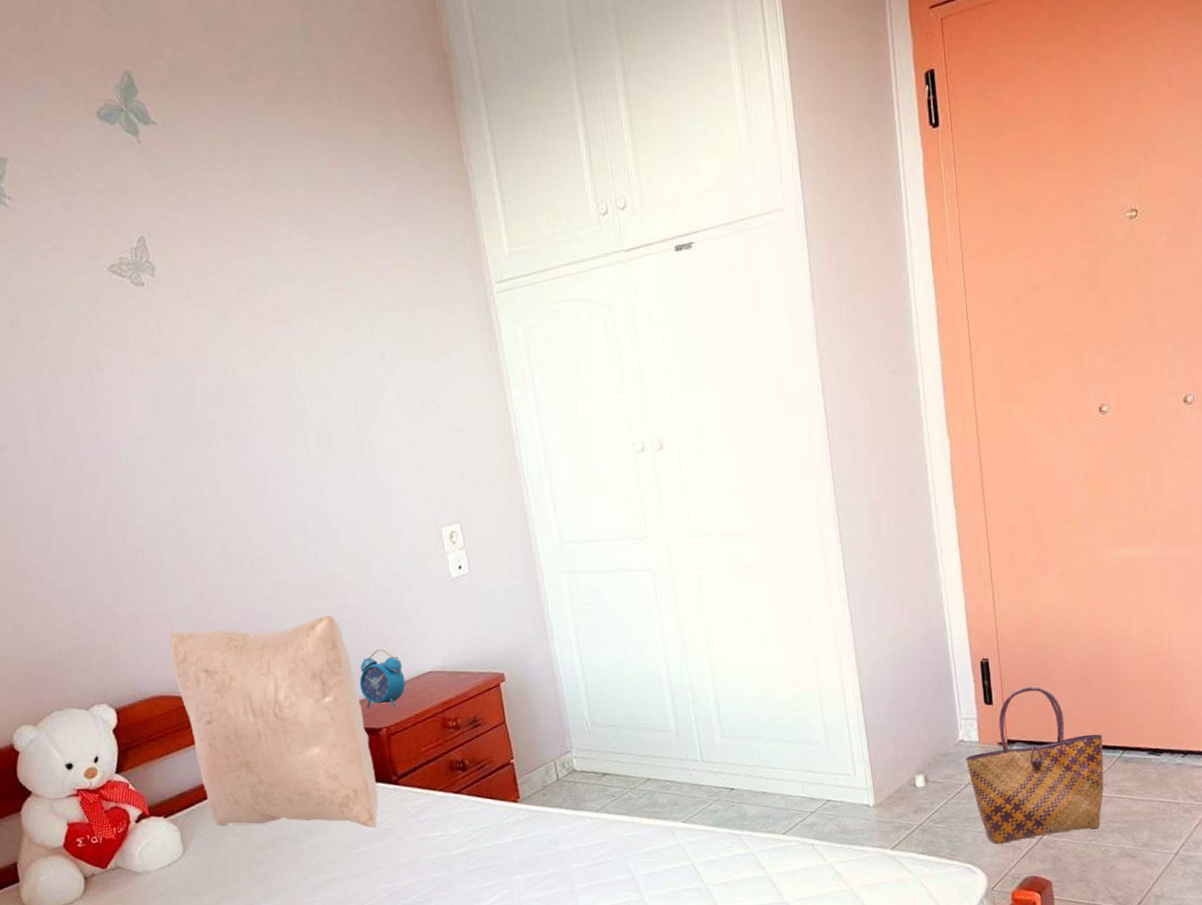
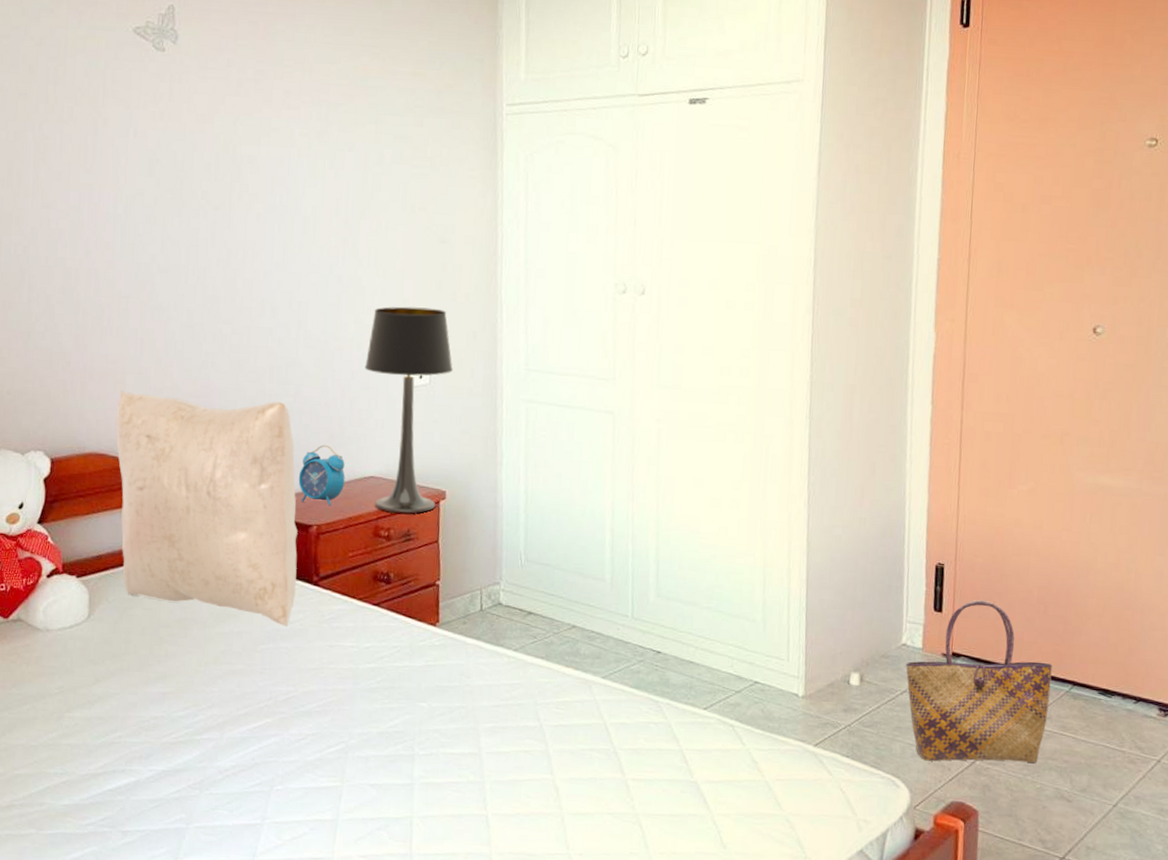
table lamp: none [402,498,496,703] -> present [364,306,453,514]

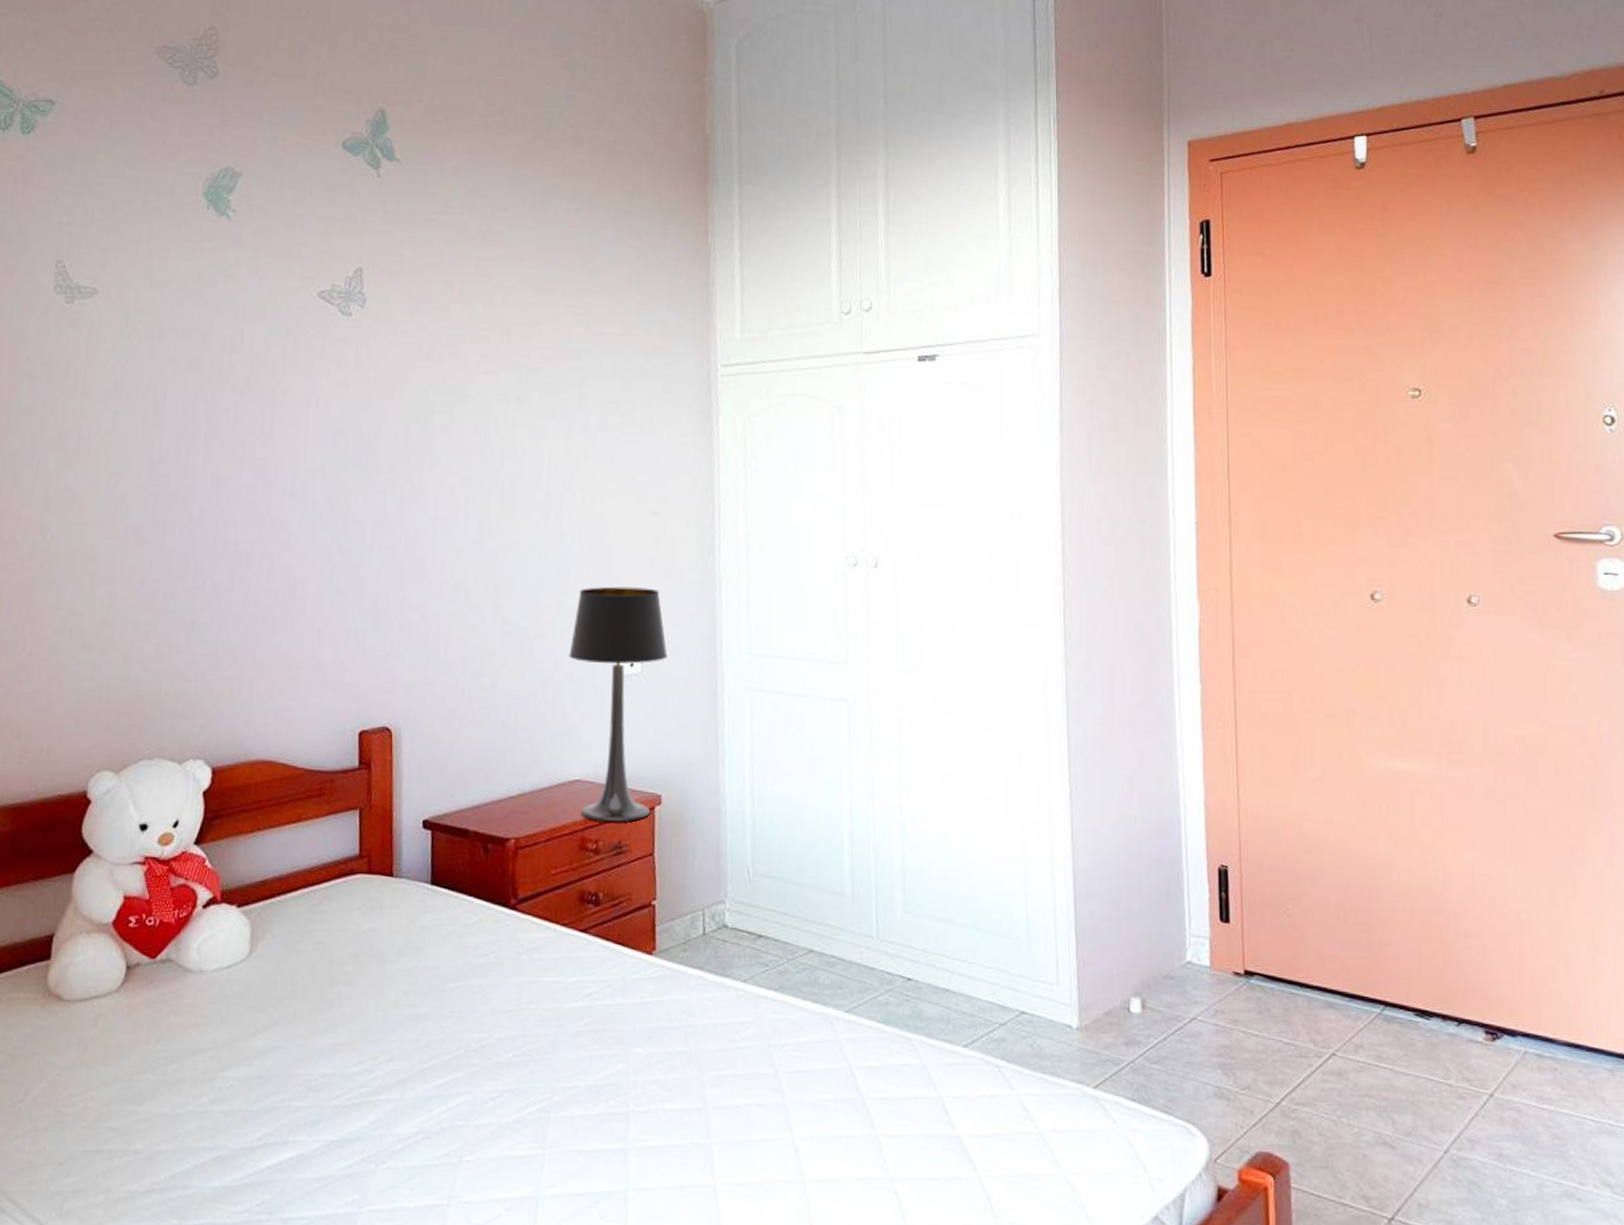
pillow: present [116,390,298,626] -> none [287,688,493,959]
alarm clock: present [298,445,345,506] -> none [494,745,547,816]
tote bag: present [906,600,1052,763] -> none [1193,907,1360,1103]

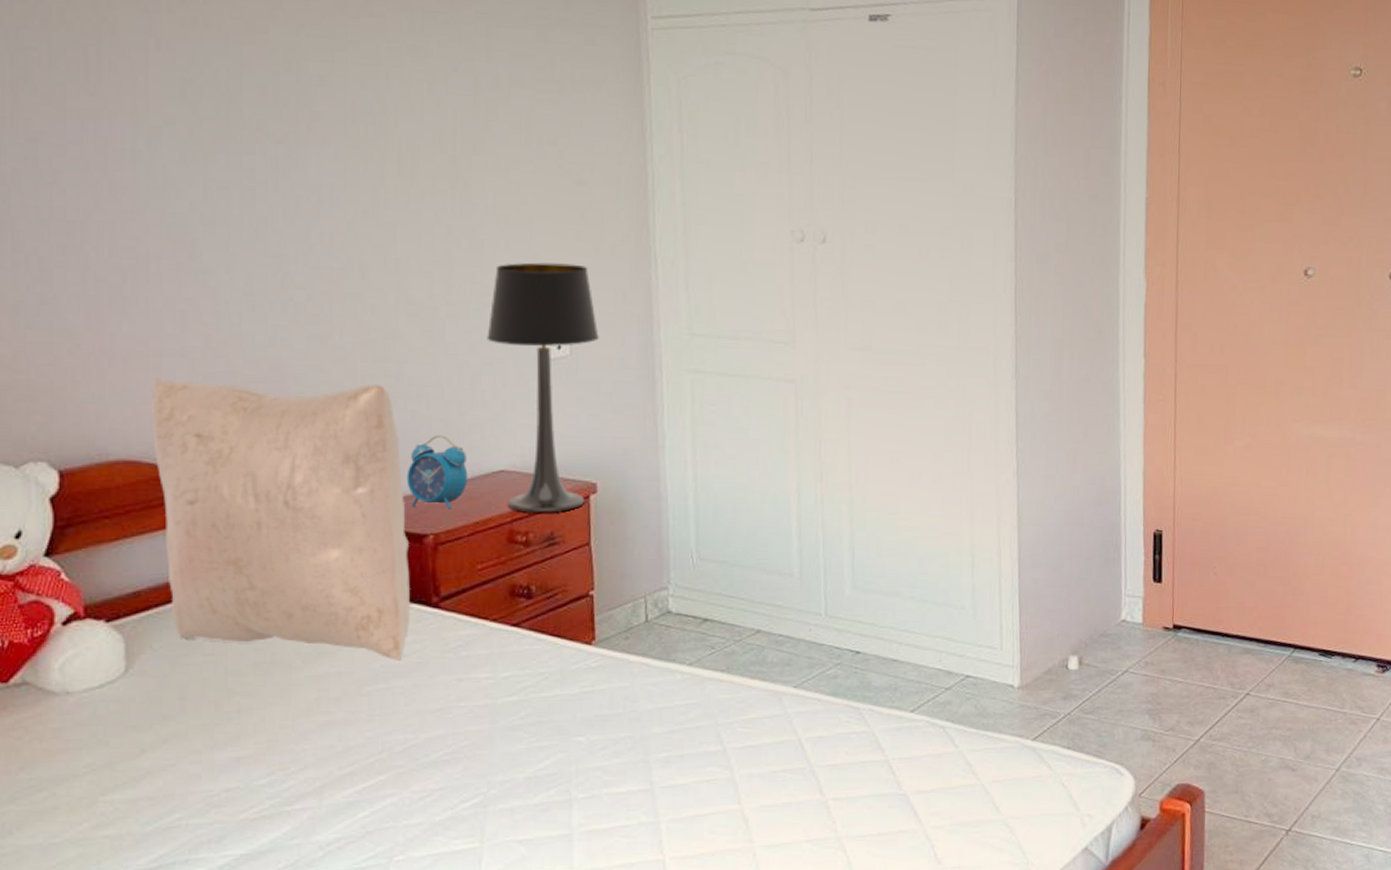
pillow: none [287,688,493,959] -> present [151,378,410,660]
alarm clock: none [494,745,547,816] -> present [406,435,468,510]

